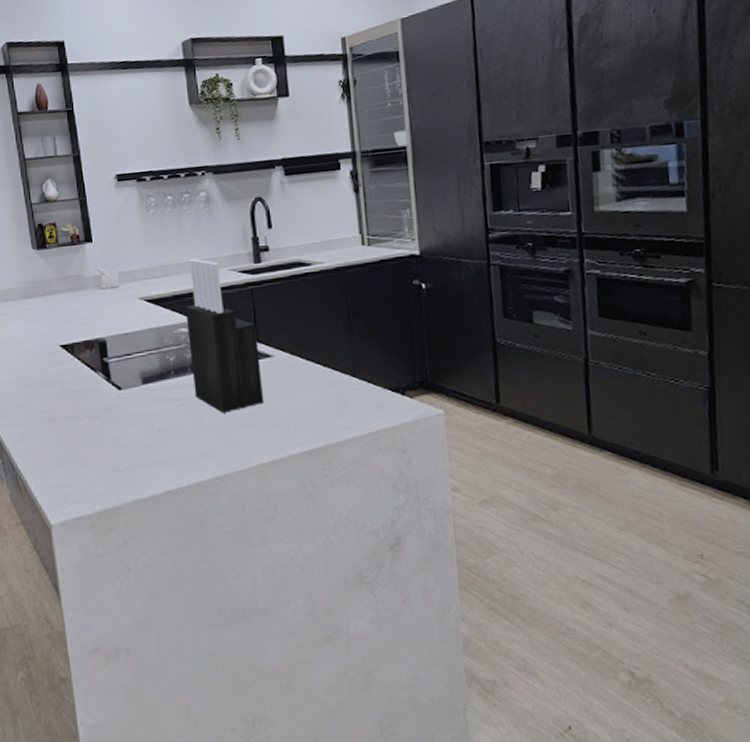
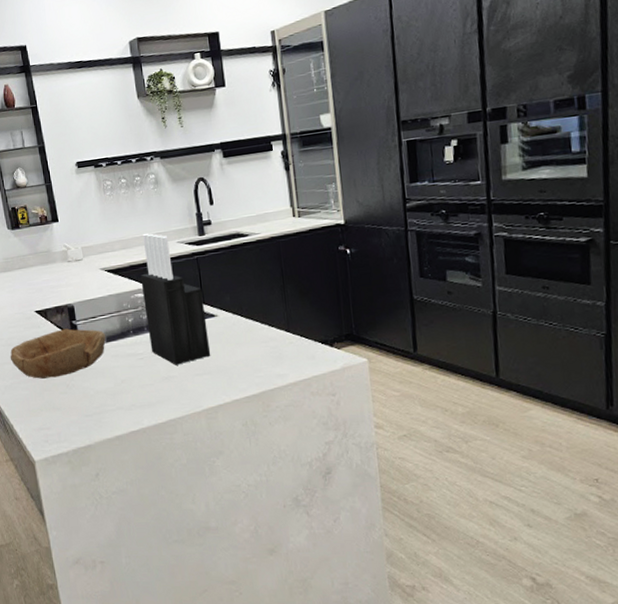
bowl: none [27,367,142,426] -> present [10,328,106,379]

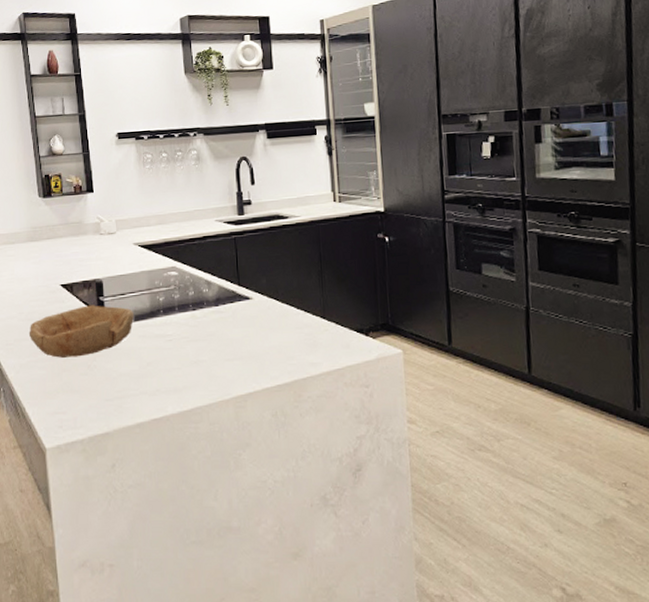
knife block: present [140,233,211,365] -> none [175,209,243,349]

